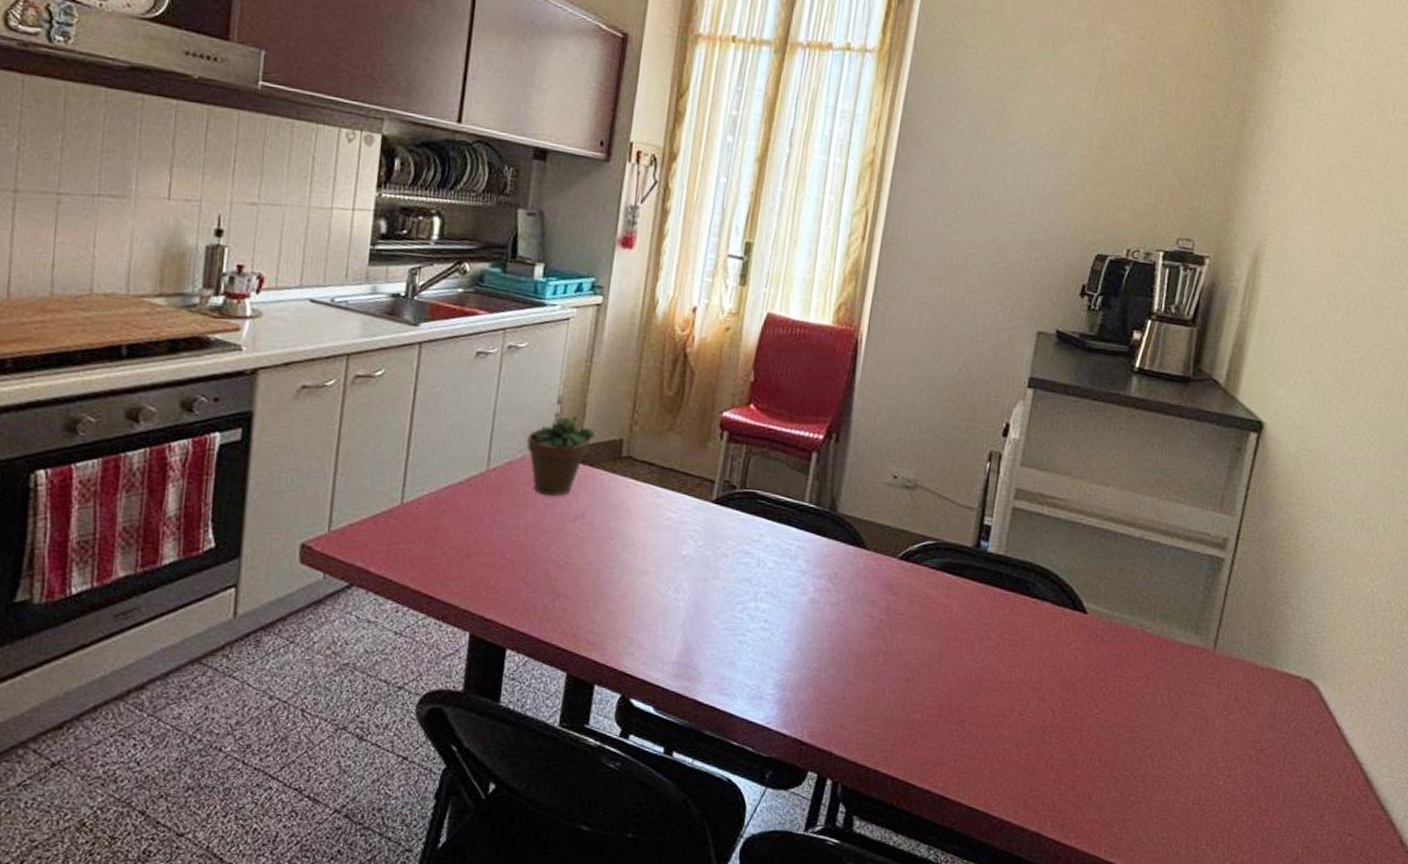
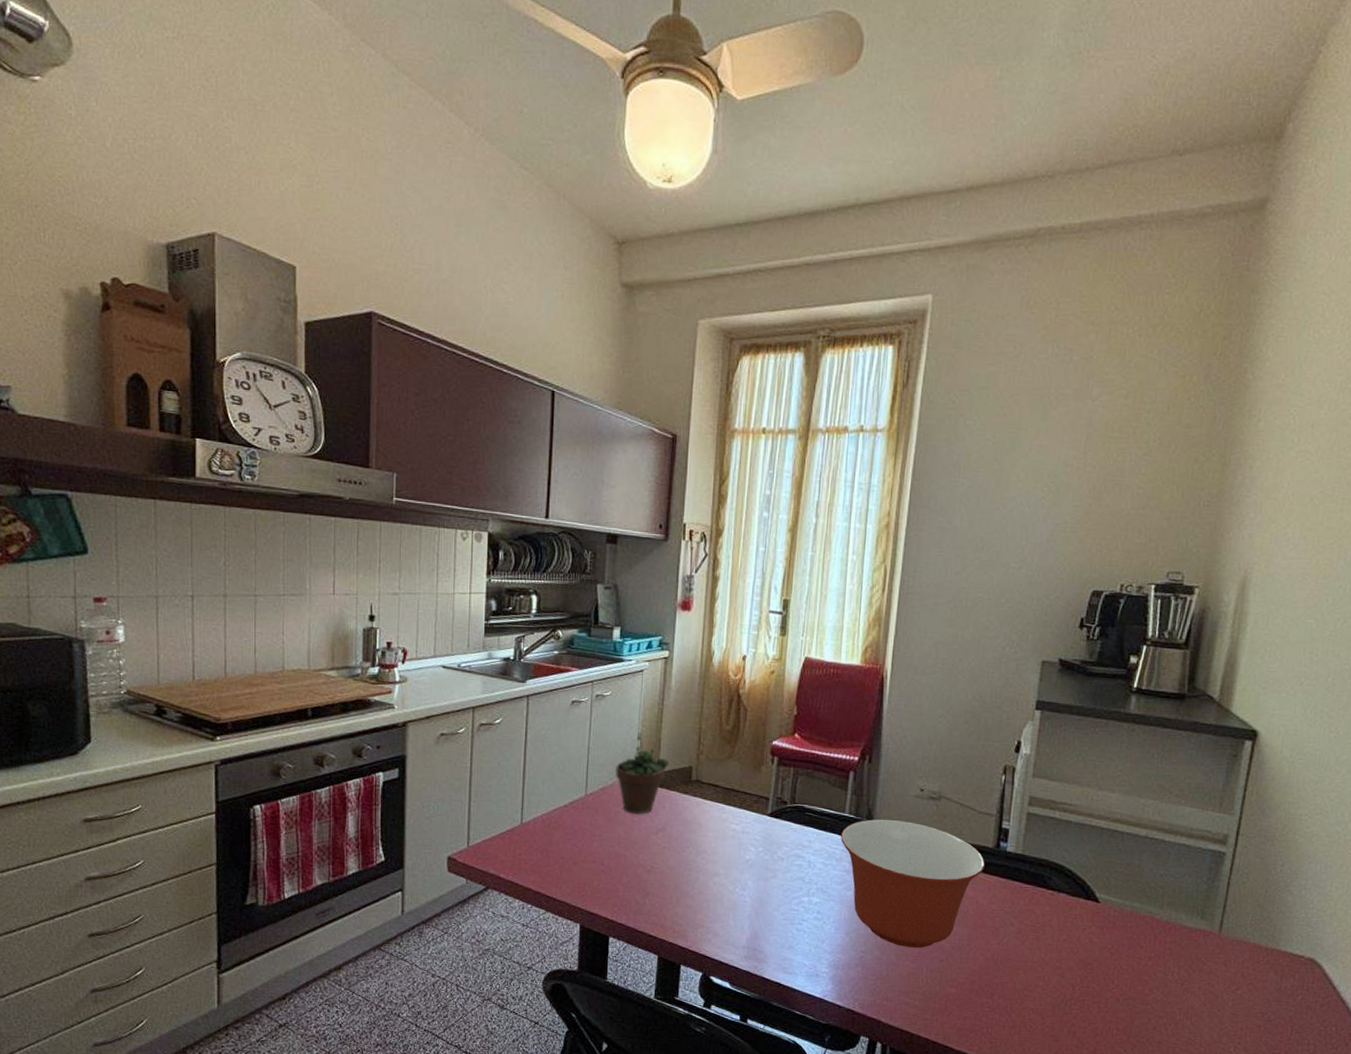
mixing bowl: none [797,510,963,666] -> present [841,819,986,949]

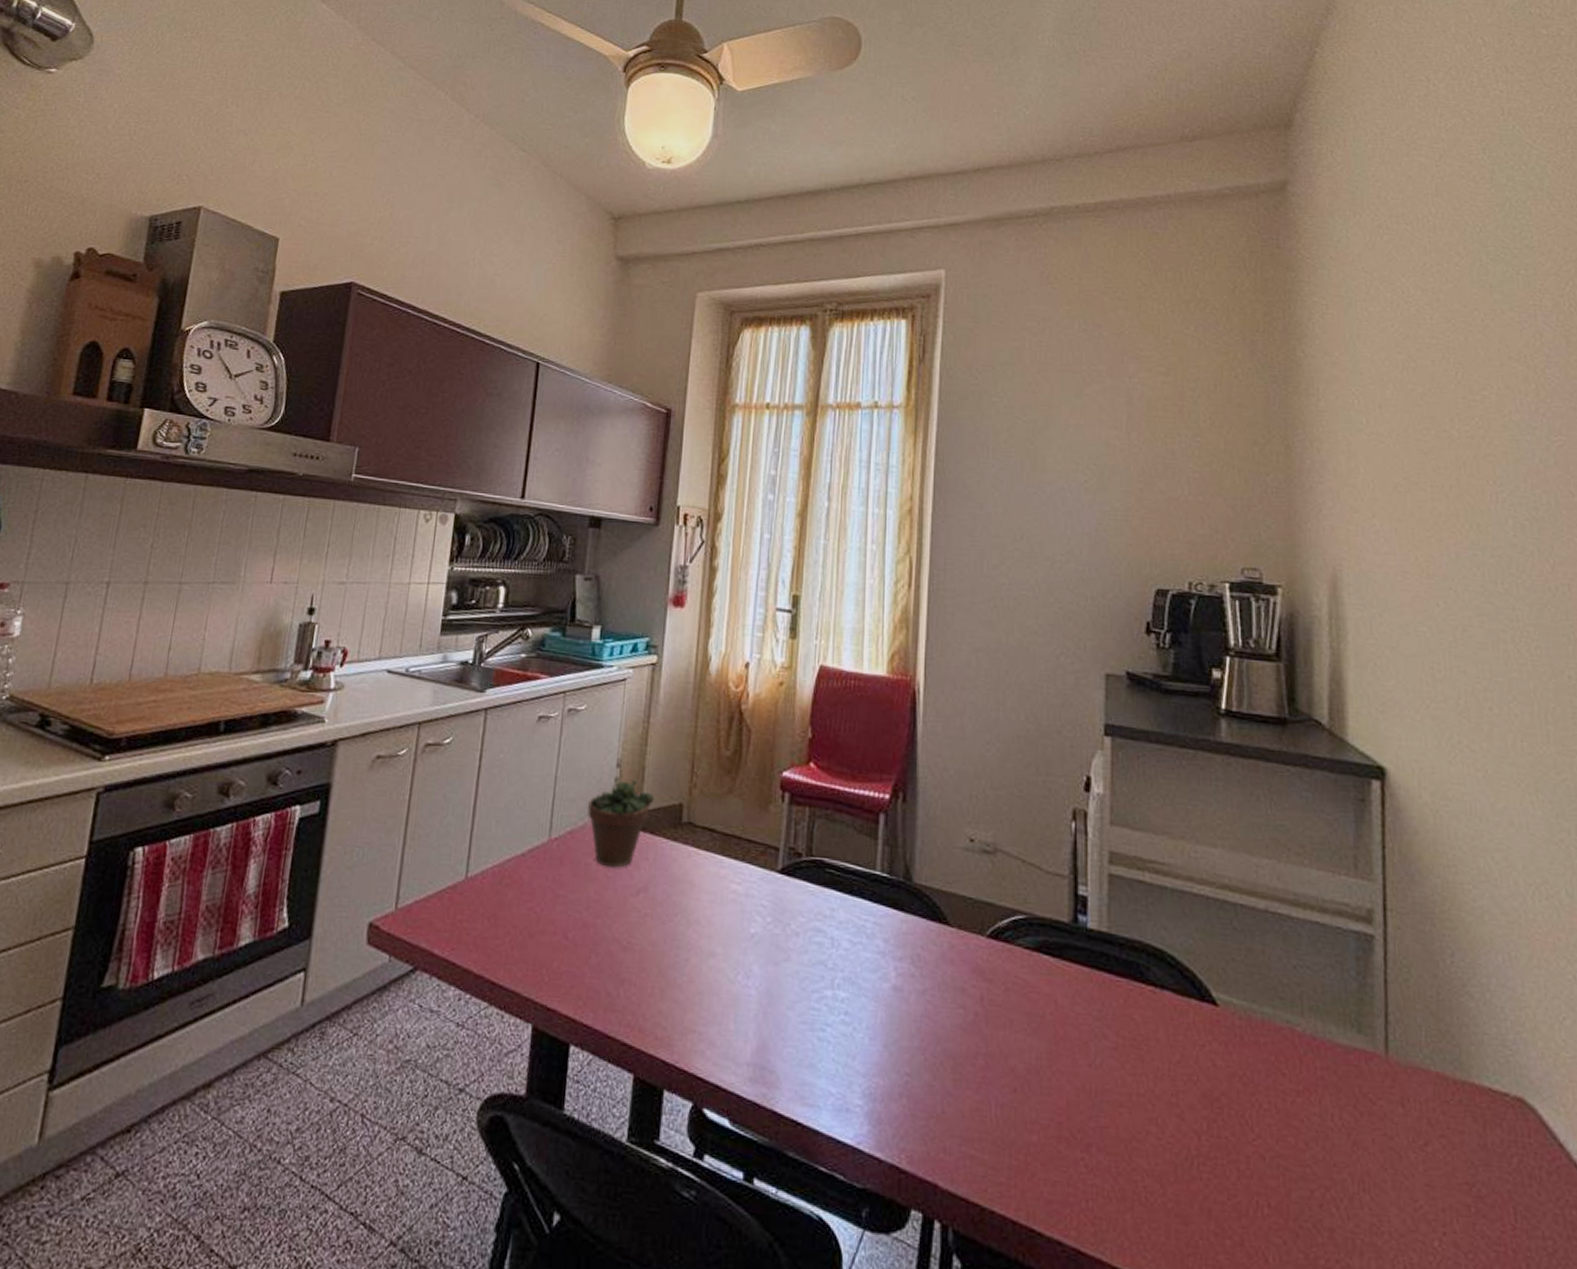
mixing bowl: present [841,819,986,949] -> none [872,879,1062,1071]

